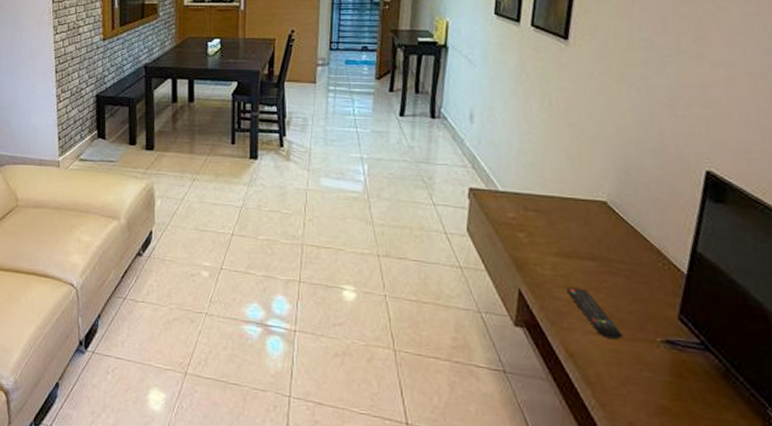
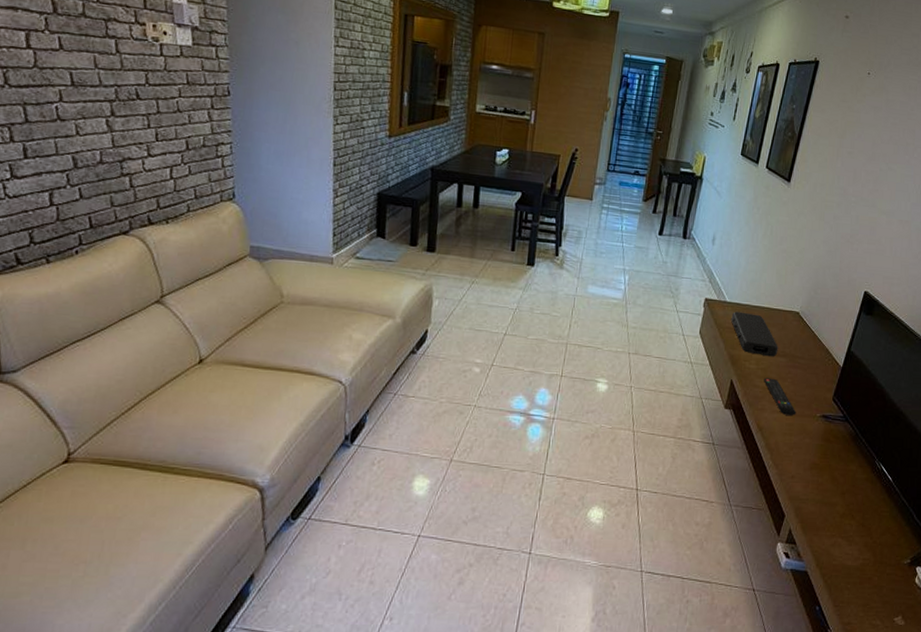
power bank: none [508,203,583,261] -> present [731,311,778,357]

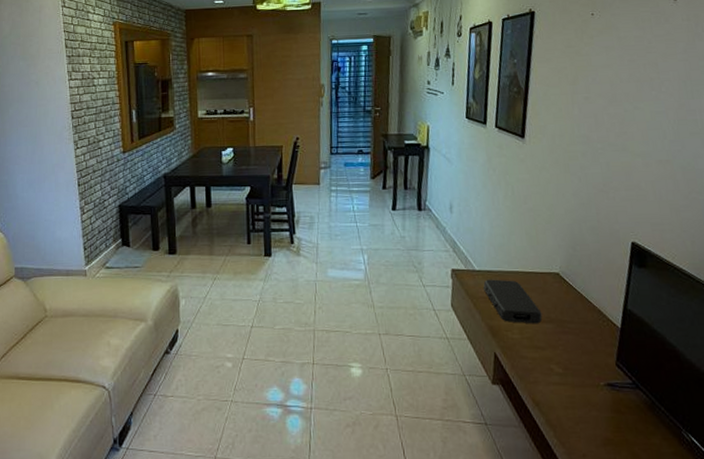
remote control: present [764,378,796,415] -> none [531,347,576,386]

